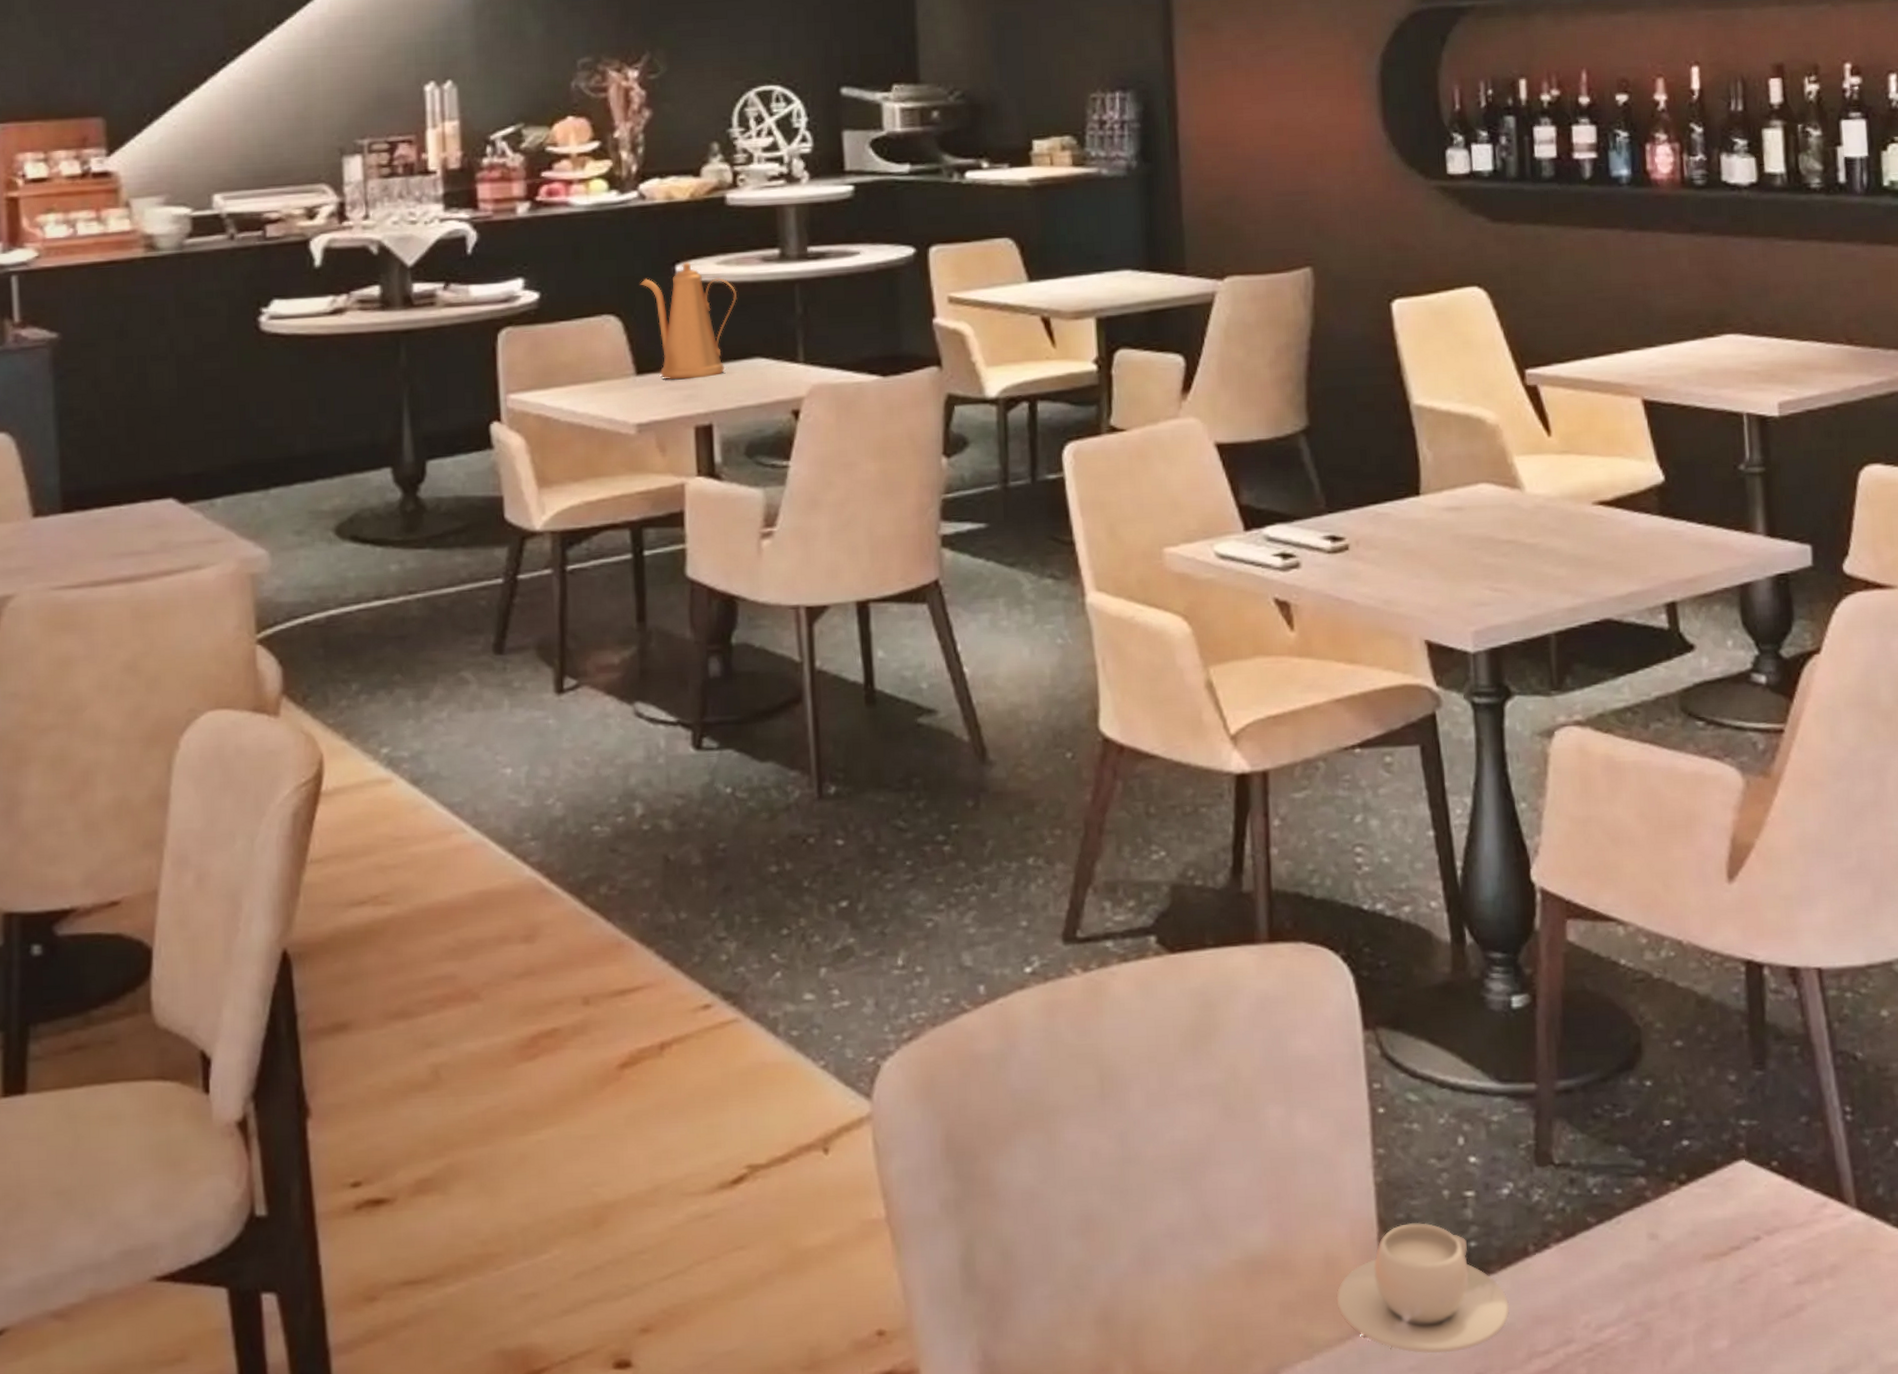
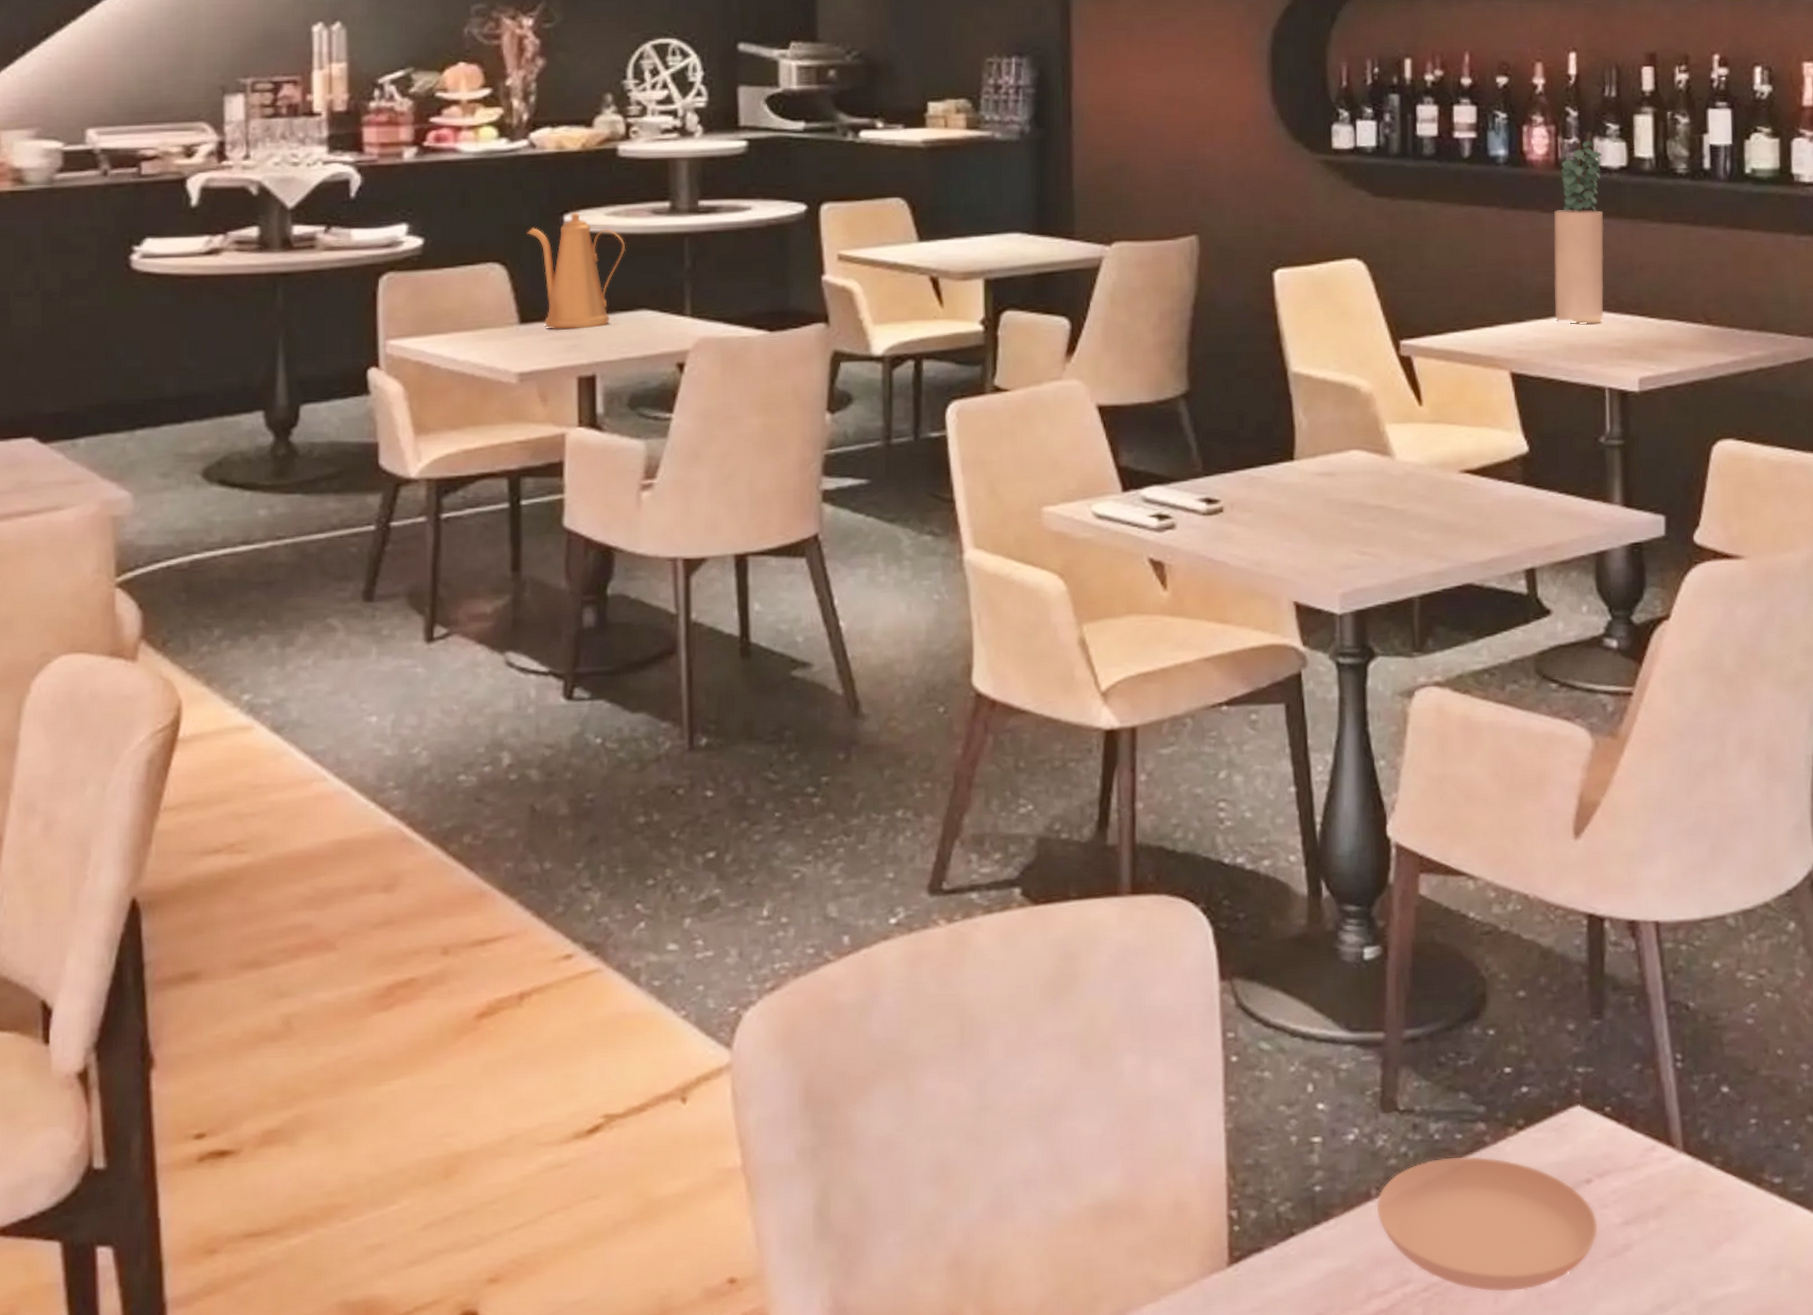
teacup: present [1335,1223,1509,1354] -> none [1183,1168,1350,1296]
saucer: none [1534,1211,1769,1353] -> present [1376,1156,1598,1292]
vase: none [1681,148,1739,348] -> present [1553,131,1604,324]

